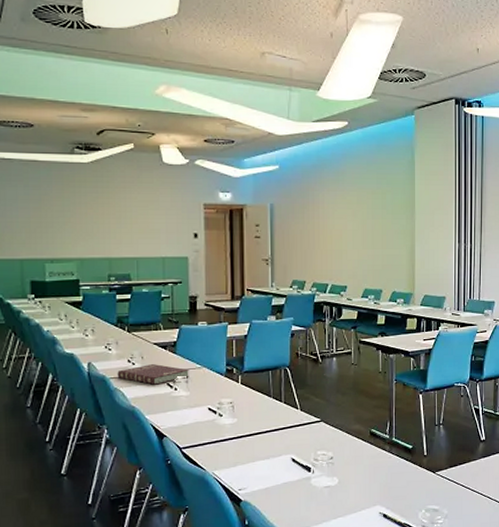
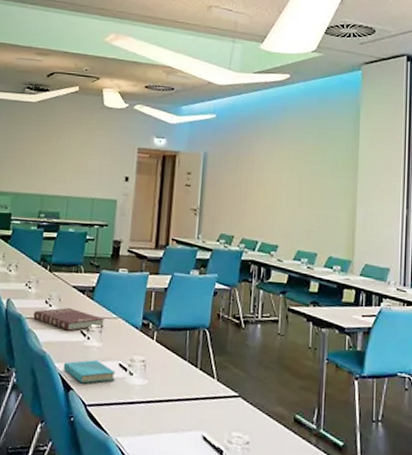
book: none [154,408,206,430] -> present [63,360,116,384]

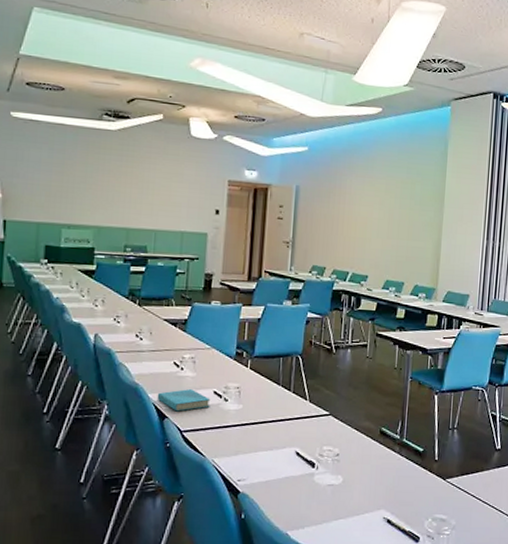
book: present [33,308,104,331] -> none [123,341,198,363]

